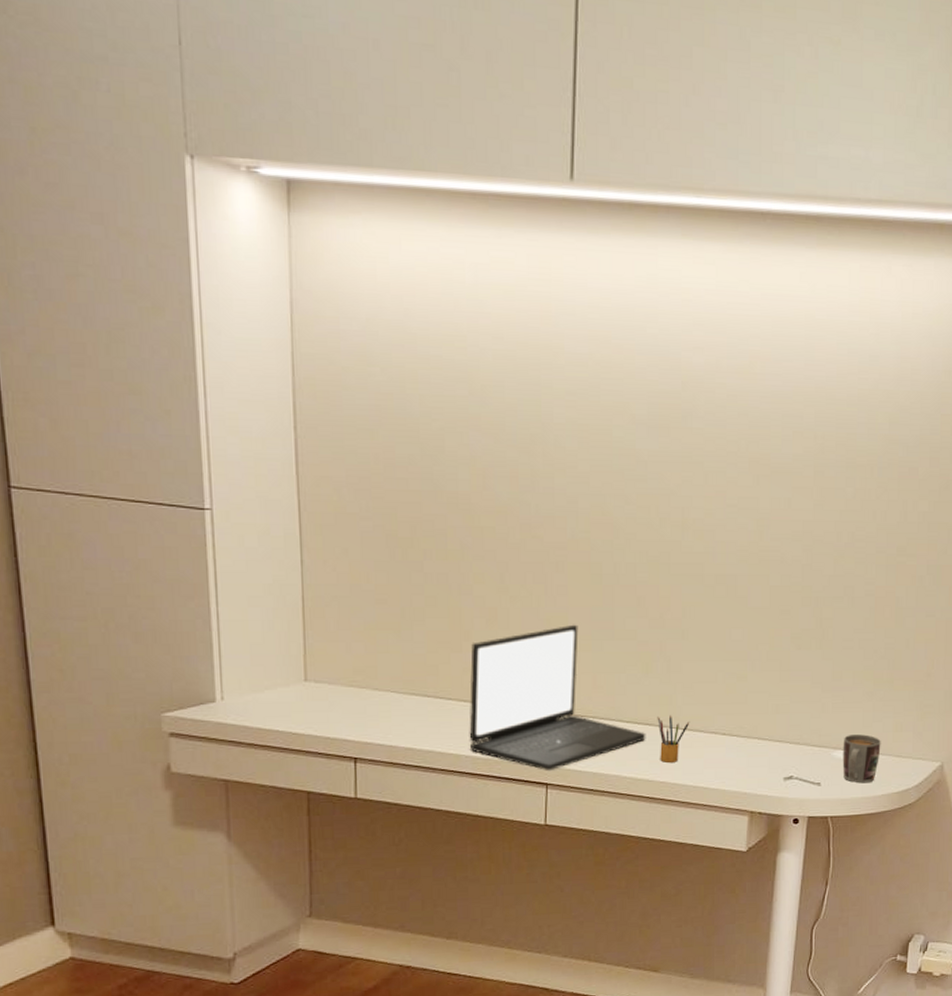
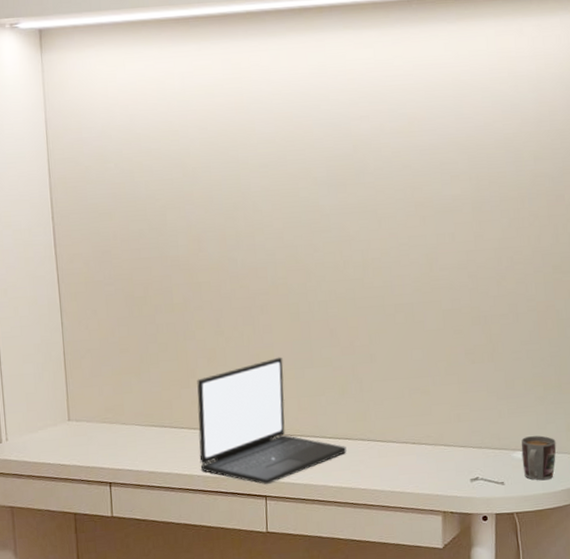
pencil box: present [657,715,690,763] -> none [355,429,384,472]

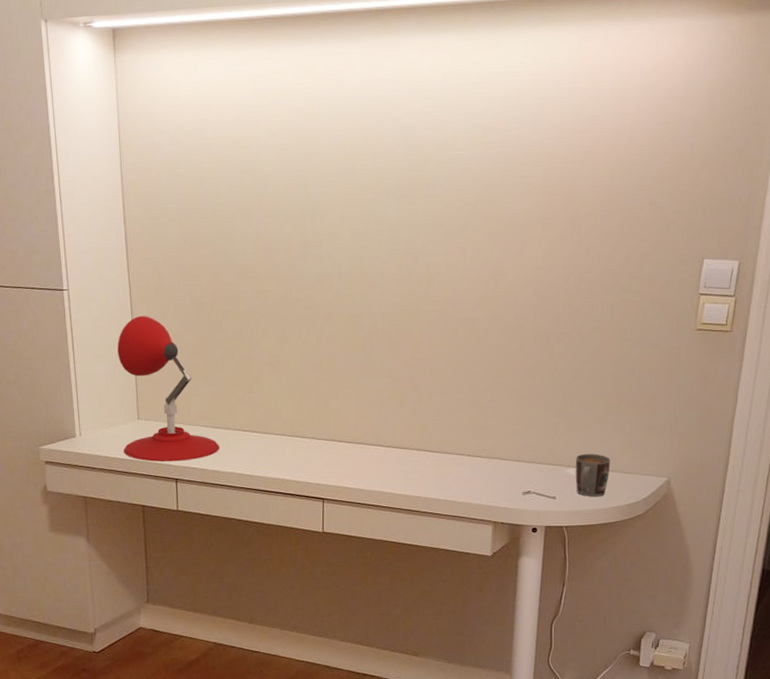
desk lamp: none [46,312,156,466] -> present [117,316,220,462]
laptop: present [197,357,347,485] -> none [260,366,403,488]

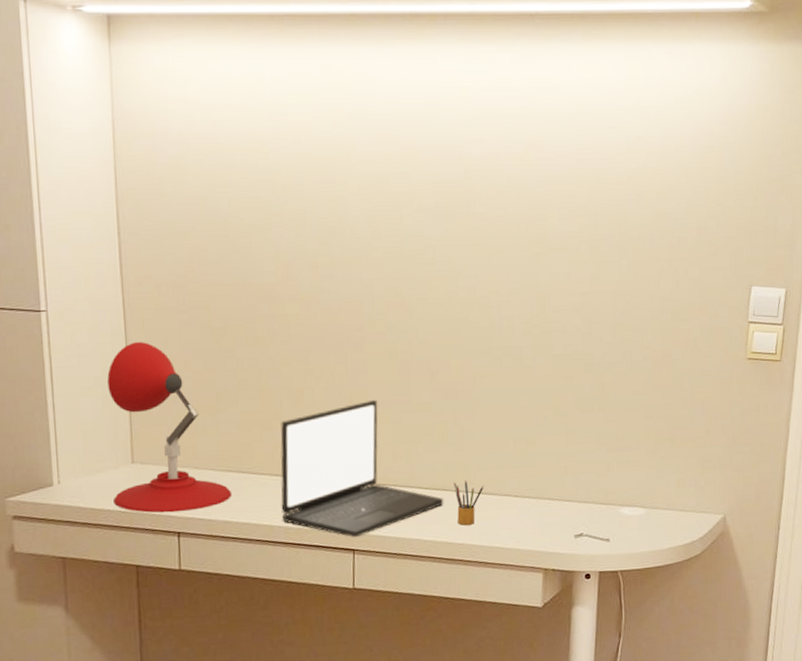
laptop: none [260,366,403,488] -> present [280,399,444,538]
pencil box: none [412,440,440,480] -> present [453,480,484,525]
mug: present [575,454,610,497] -> none [629,491,665,538]

